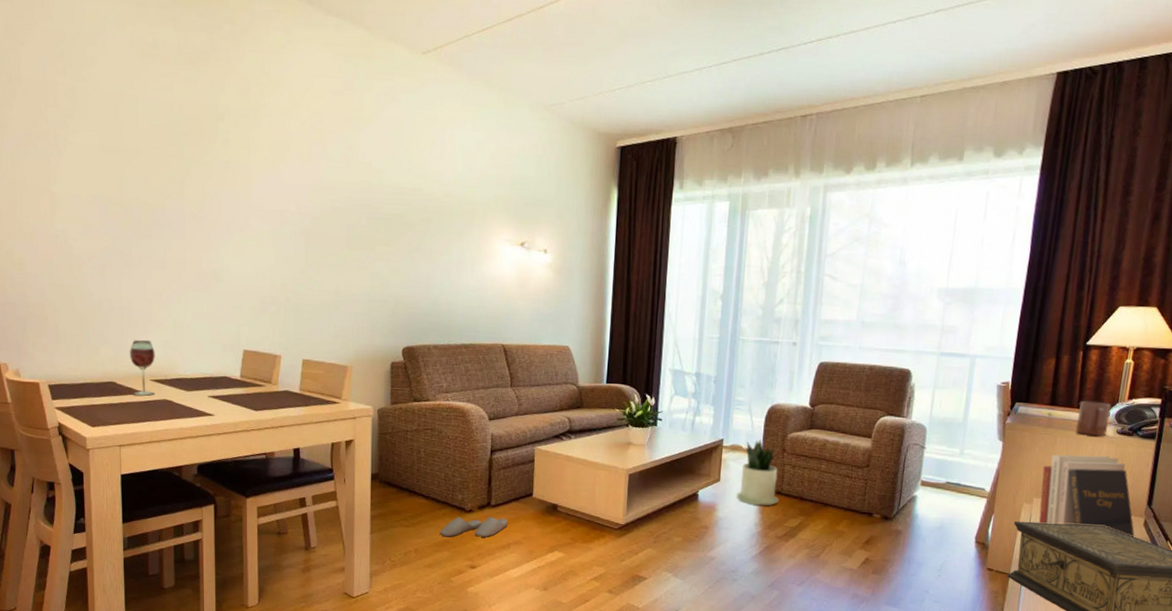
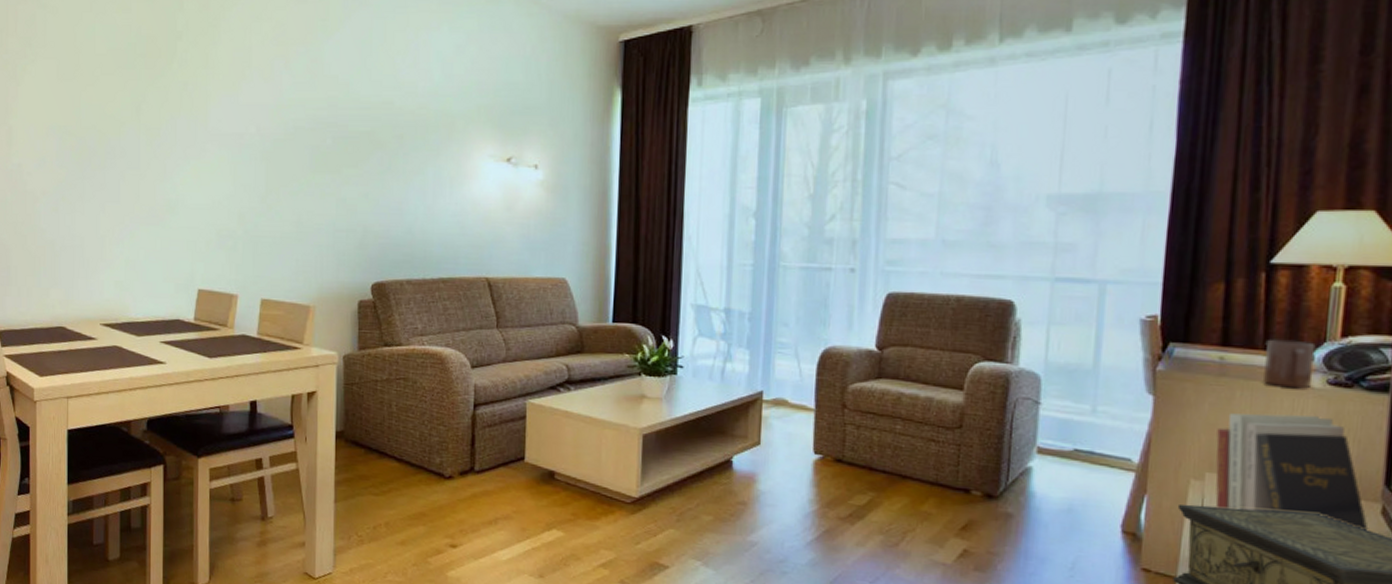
wineglass: present [129,339,155,396] -> none [79,280,106,342]
slippers: present [439,516,508,538] -> none [414,483,495,510]
planter: present [736,439,779,506] -> none [782,392,840,478]

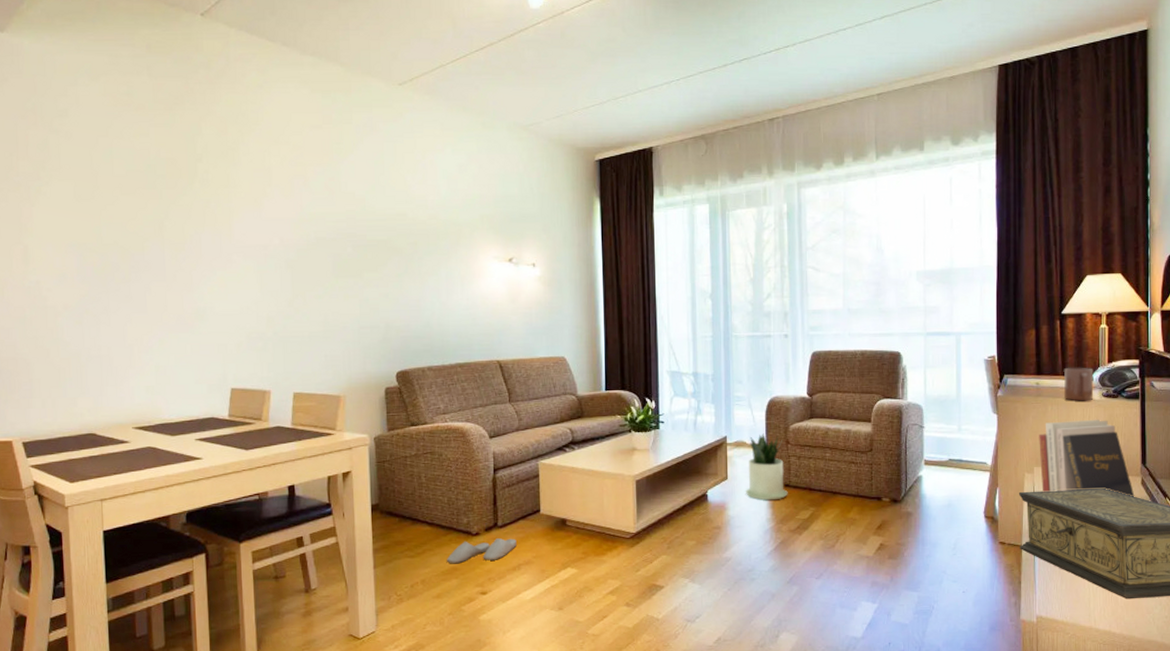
slippers: none [414,483,495,510] -> present [446,538,517,564]
planter: none [782,392,840,478] -> present [745,433,788,501]

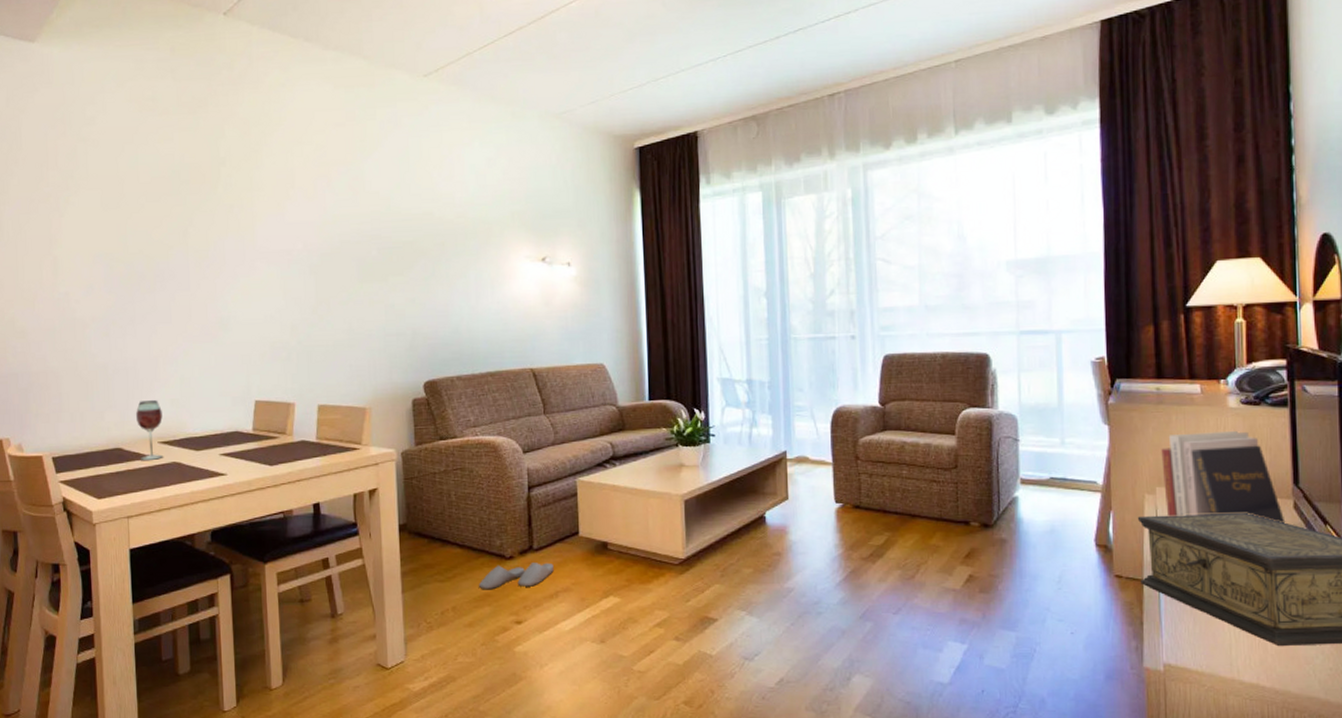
wineglass: none [109,386,138,445] -> present [135,399,163,460]
planter: present [745,433,788,501] -> none [808,448,859,524]
mug: present [1063,367,1094,401] -> none [1190,369,1229,410]

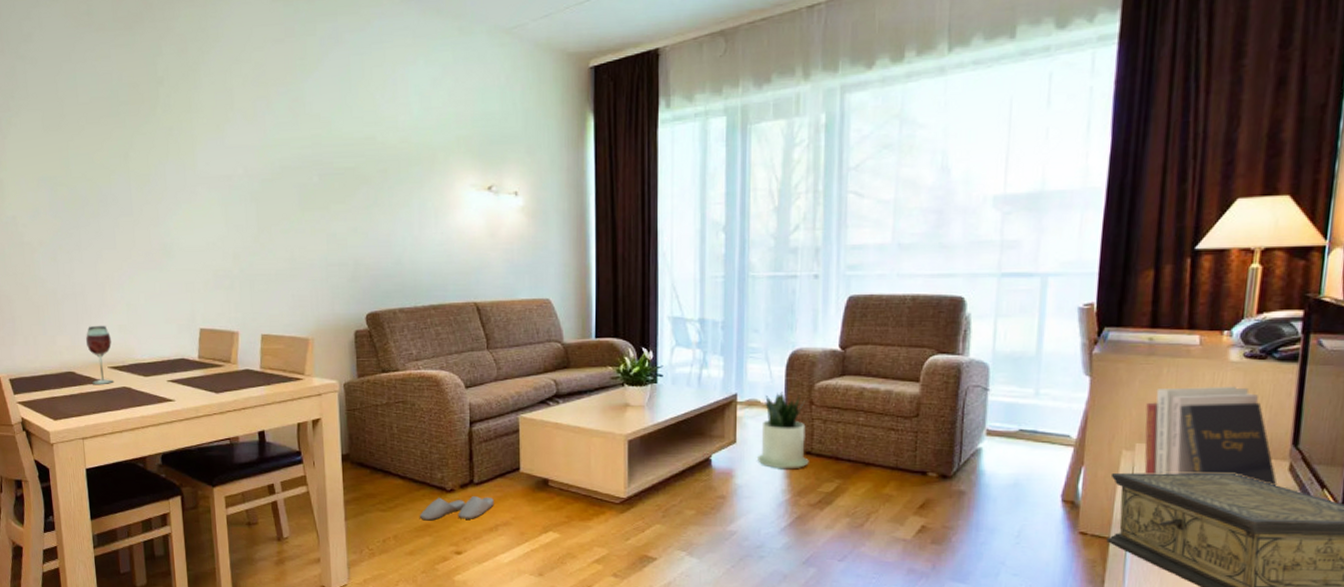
planter: none [808,448,859,524] -> present [756,392,809,469]

